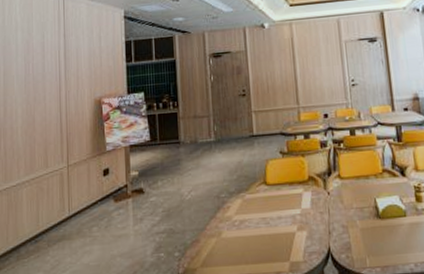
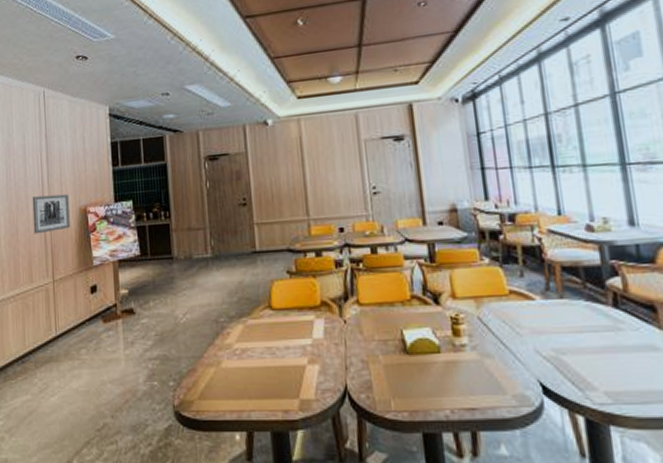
wall art: none [49,86,85,124] -> present [32,193,70,234]

